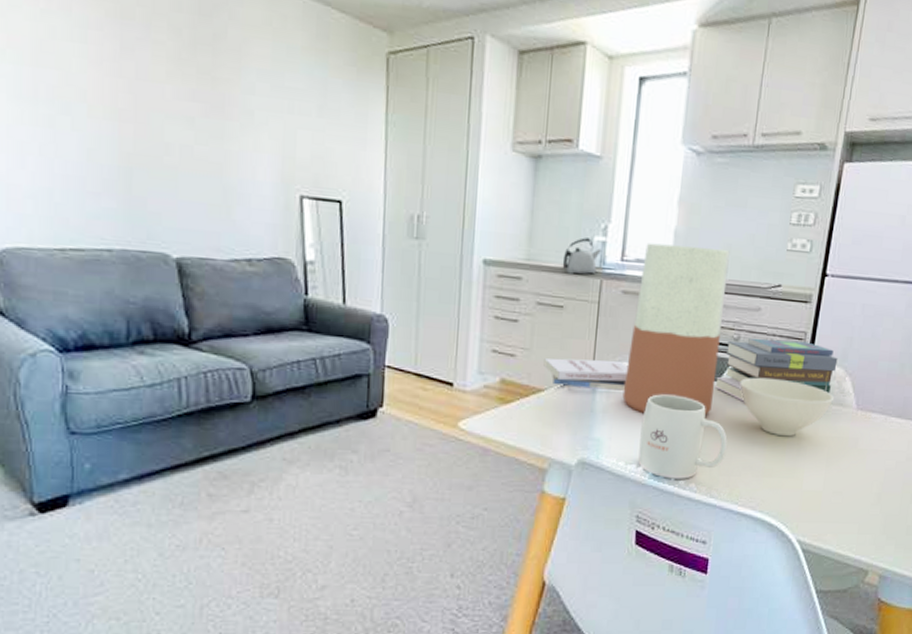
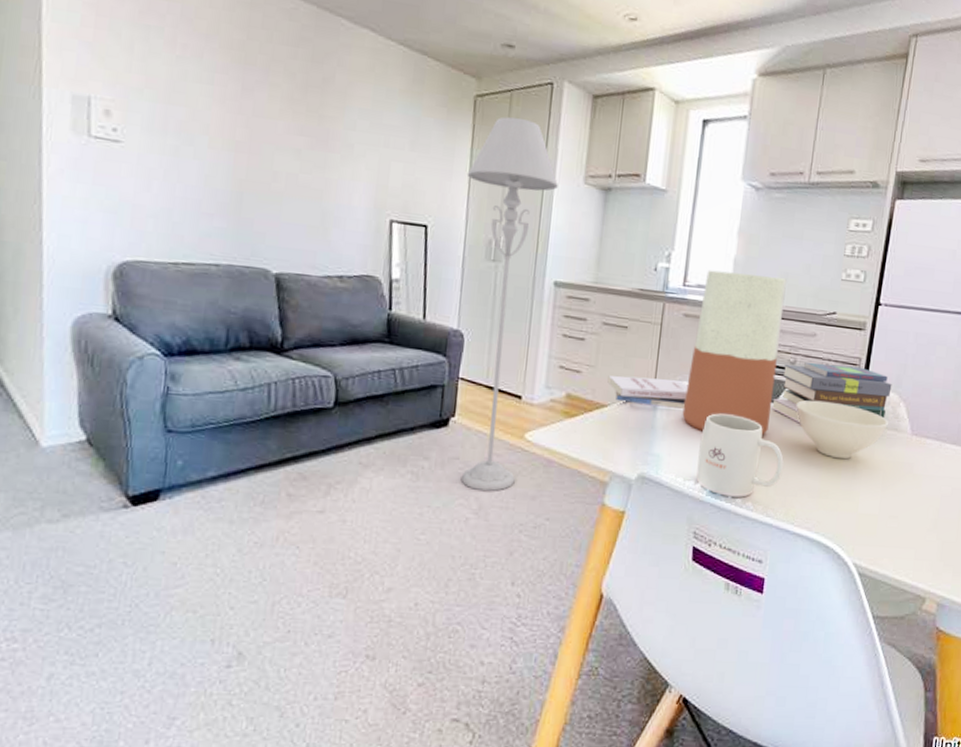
floor lamp: none [382,76,484,484] -> present [460,117,558,492]
kettle: present [562,237,603,275] -> none [627,263,666,298]

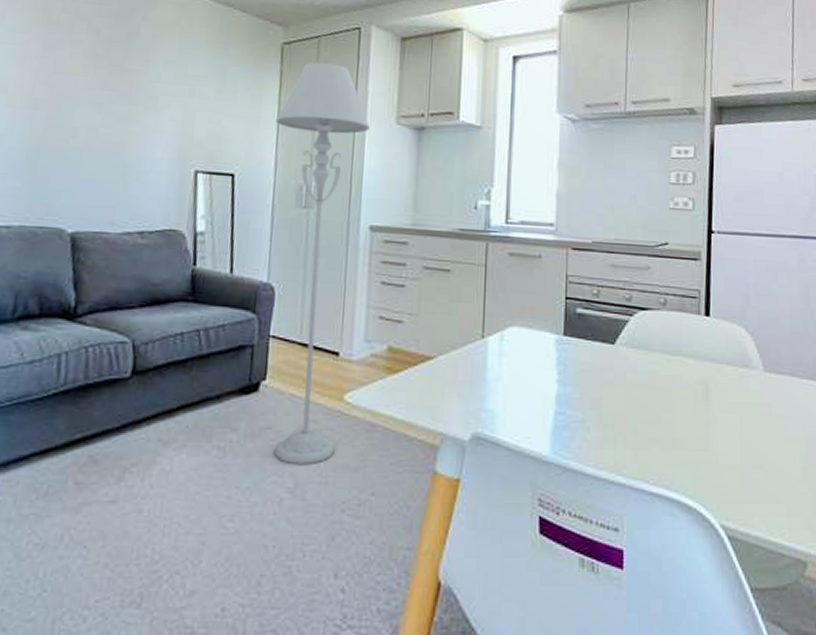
books: present [607,375,688,409] -> none [432,323,519,357]
vase: present [682,270,787,436] -> none [515,205,613,382]
mug: present [696,413,785,498] -> none [536,359,632,454]
books: present [772,362,892,424] -> none [611,297,737,366]
bowl: present [796,400,889,460] -> none [637,339,739,404]

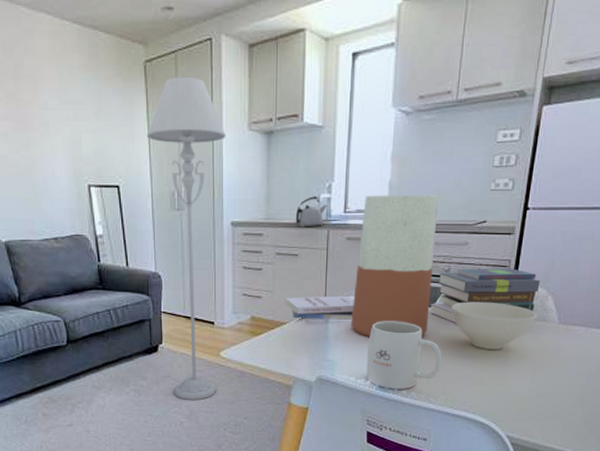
books: none [432,323,519,357] -> present [285,295,354,320]
kettle: none [447,202,487,238] -> present [295,196,328,227]
vase: none [515,205,613,382] -> present [351,195,439,338]
mug: none [536,359,632,454] -> present [366,321,443,389]
books: none [611,297,737,366] -> present [430,268,540,323]
bowl: none [637,339,739,404] -> present [451,301,538,350]

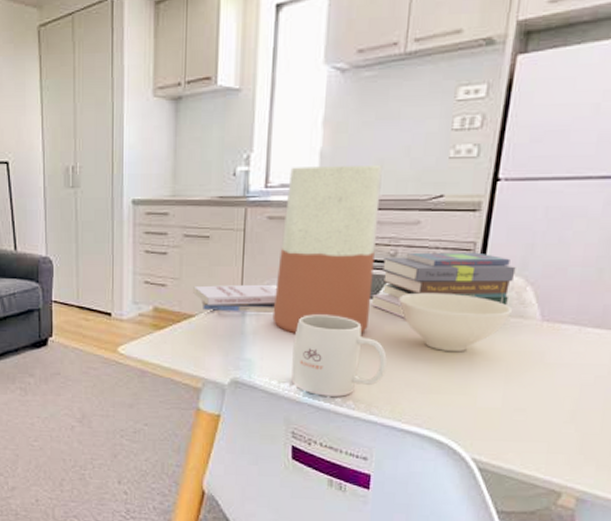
floor lamp: present [146,76,226,401] -> none [39,40,127,402]
kettle: present [295,196,328,227] -> none [206,169,246,205]

